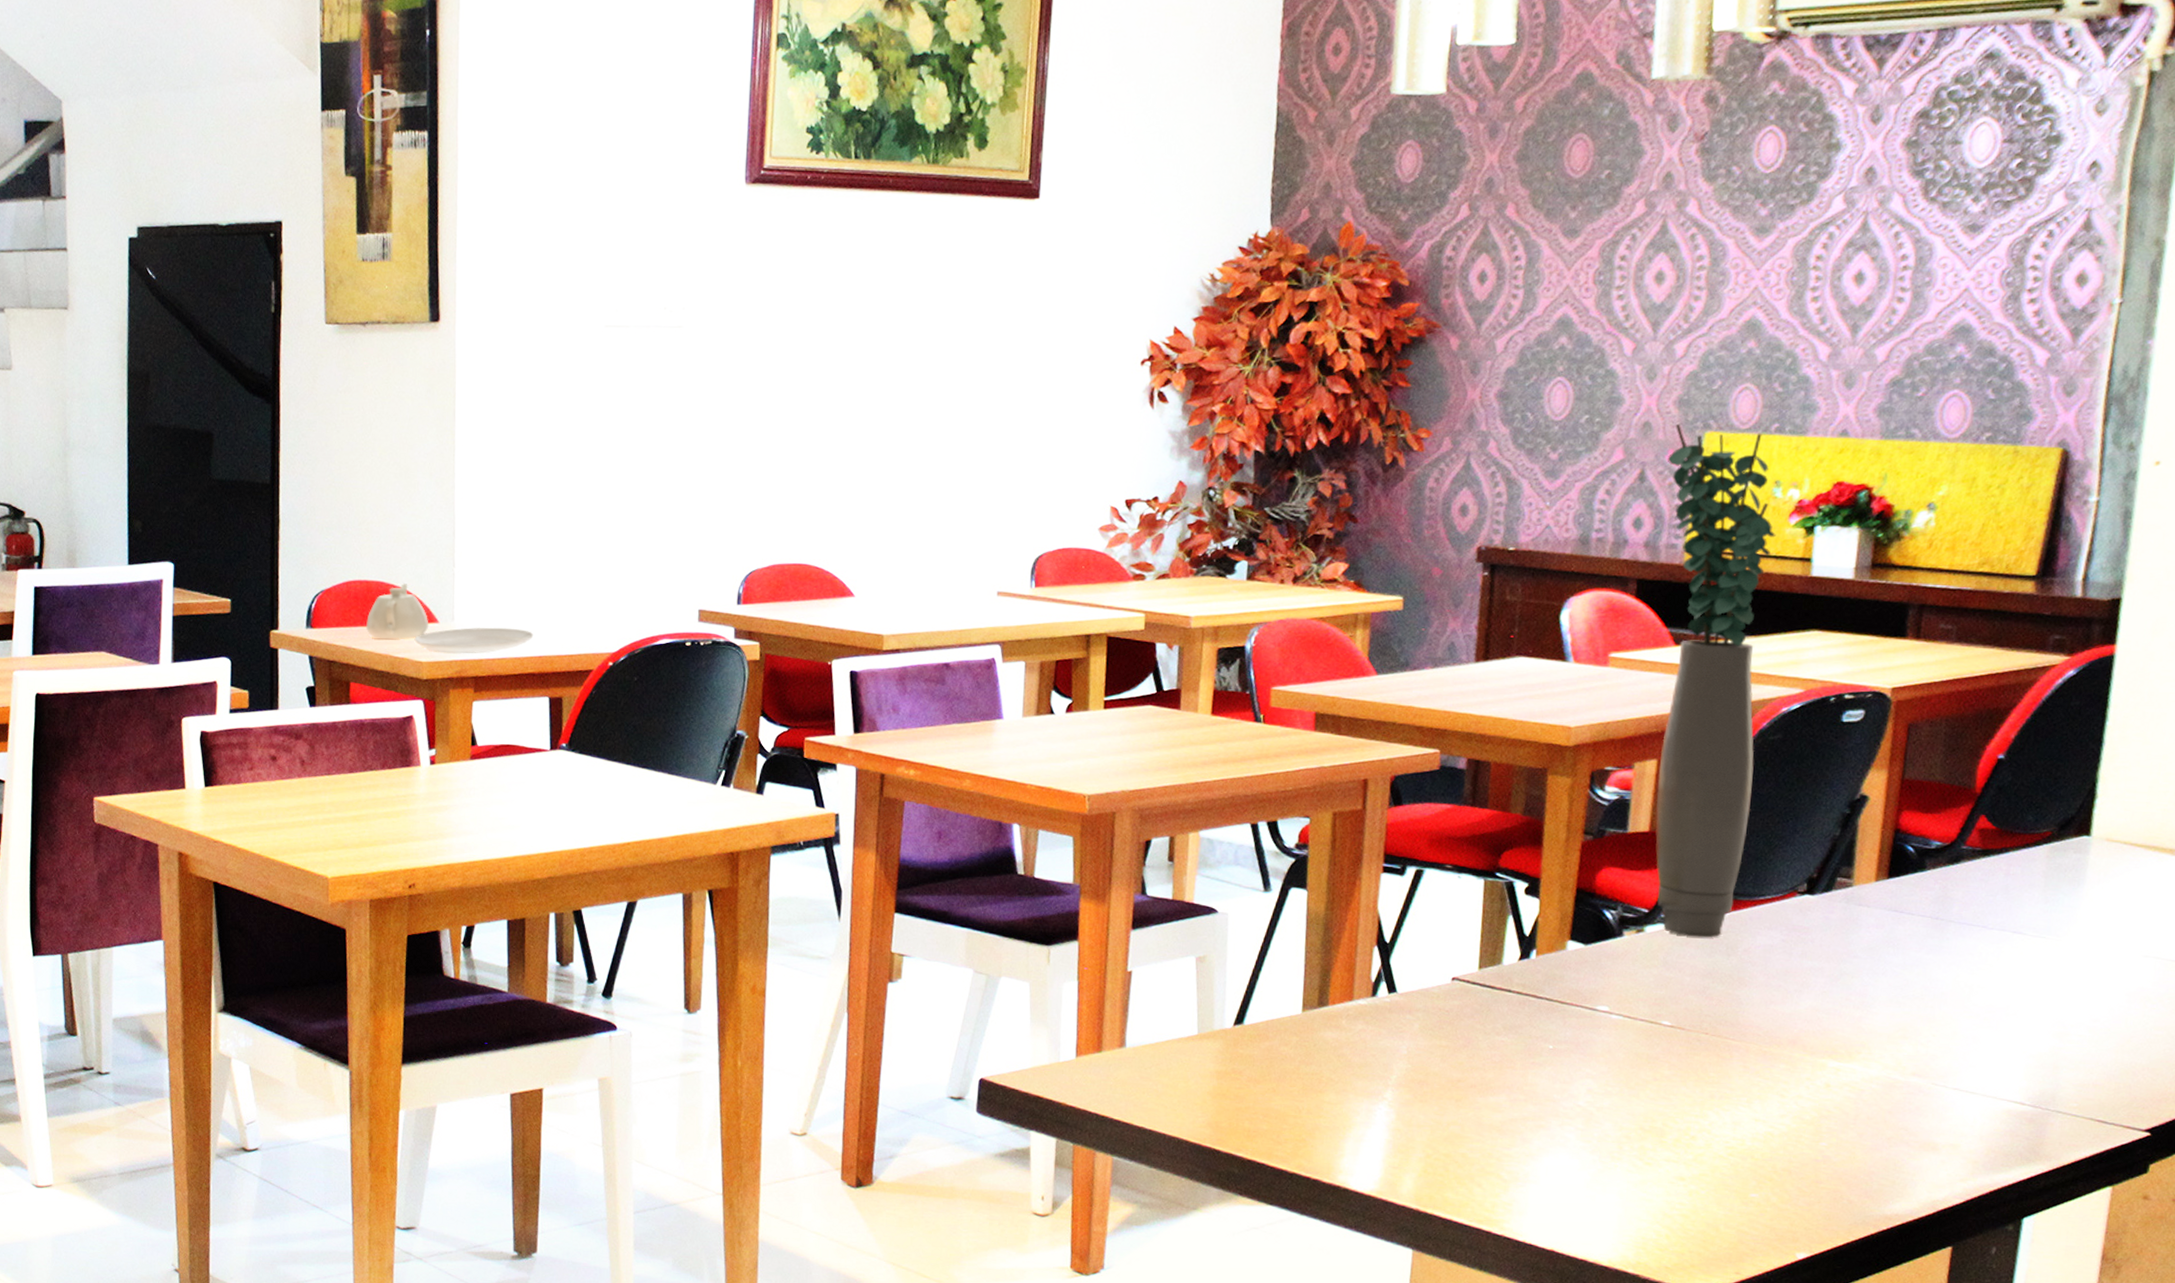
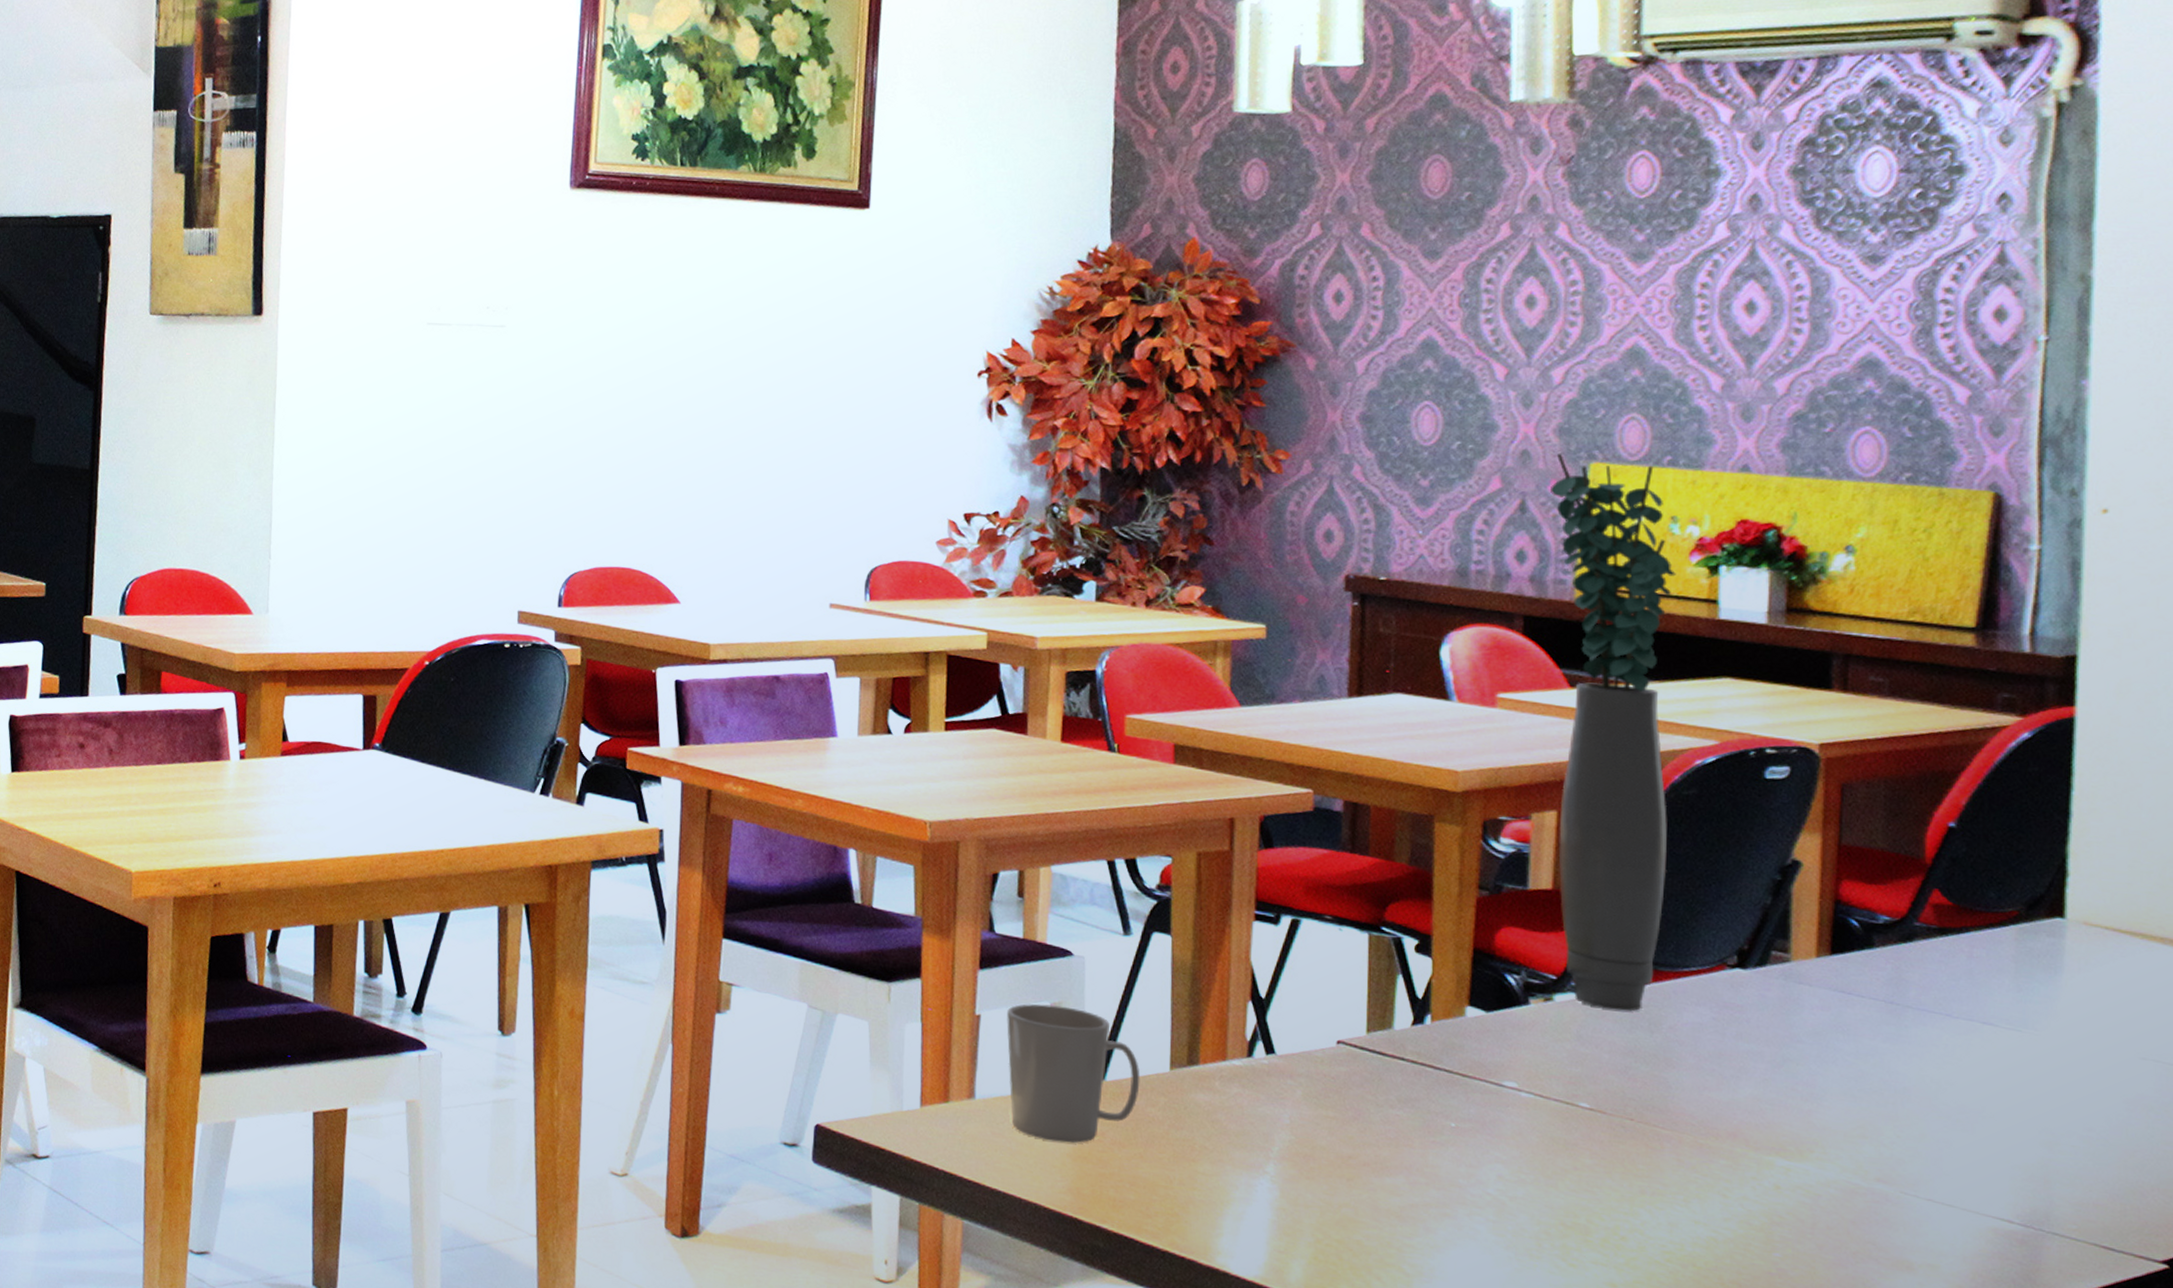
teapot: present [366,584,429,641] -> none [180,573,243,631]
plate: present [414,627,534,654] -> none [227,620,349,647]
mug: none [1156,958,1276,1082] -> present [1007,1004,1141,1143]

